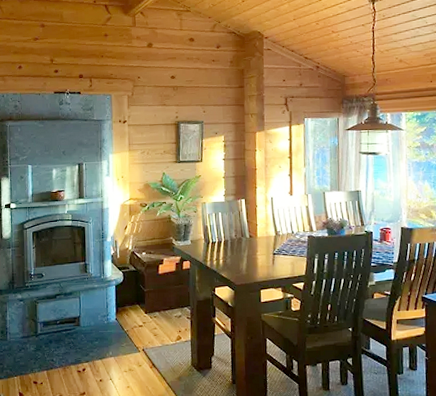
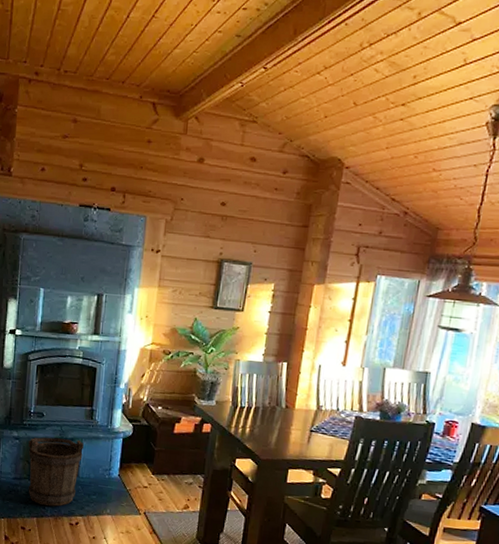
bucket: none [32,292,82,358] -> present [28,437,84,507]

